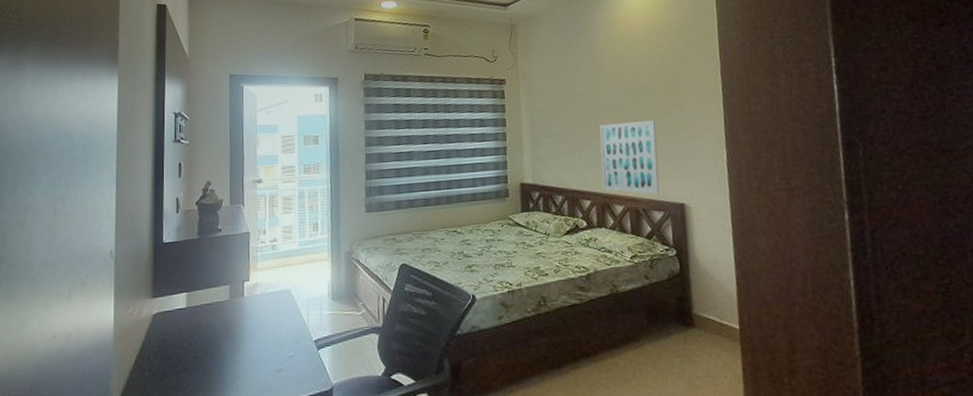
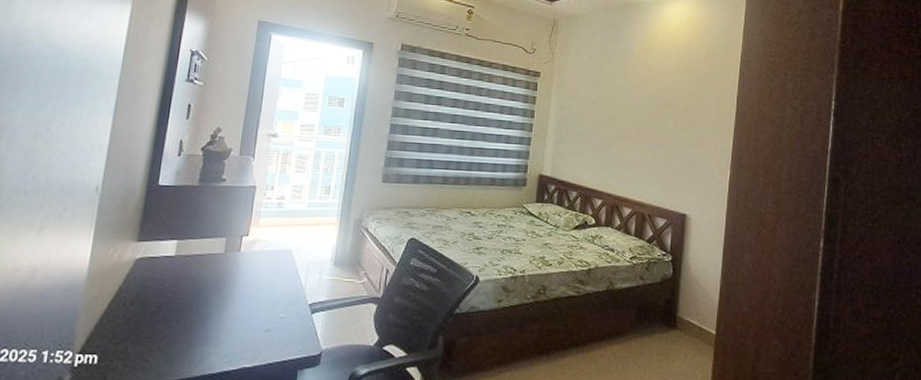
wall art: present [599,120,660,195] -> none [614,130,672,203]

